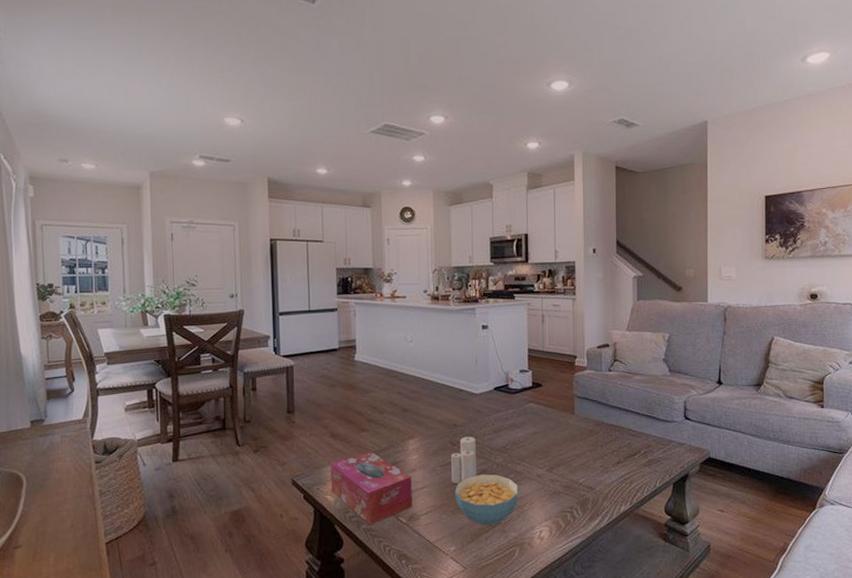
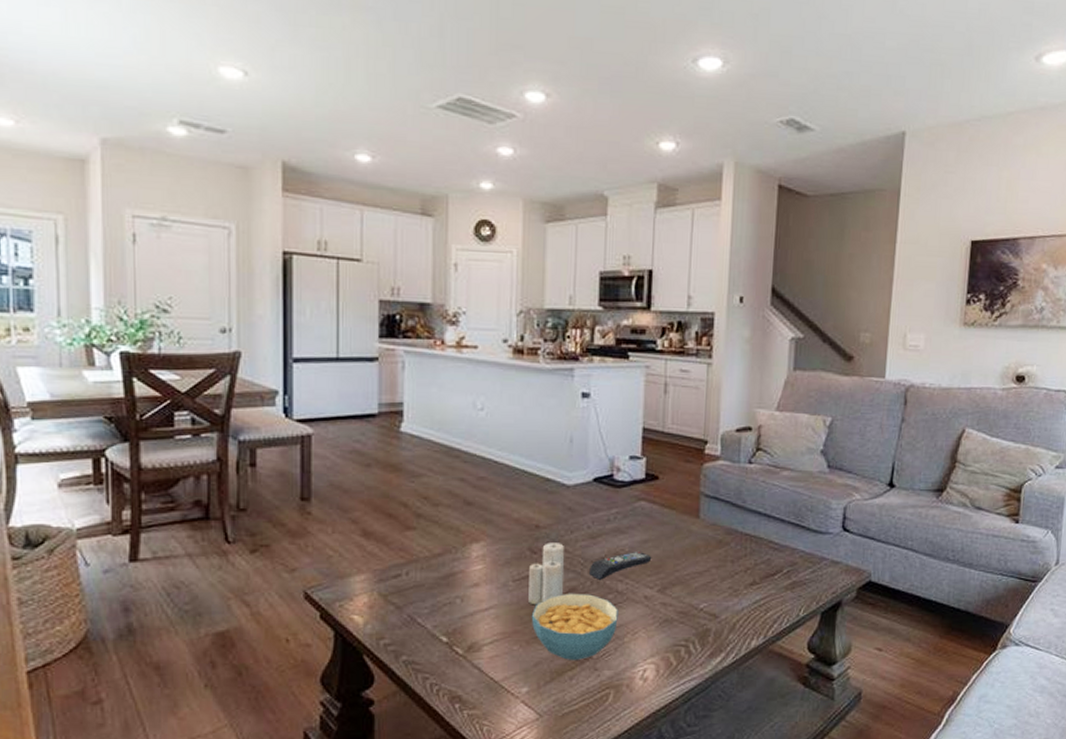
tissue box: present [331,452,412,525] -> none [360,558,473,656]
remote control: none [495,441,541,464] -> present [589,552,652,580]

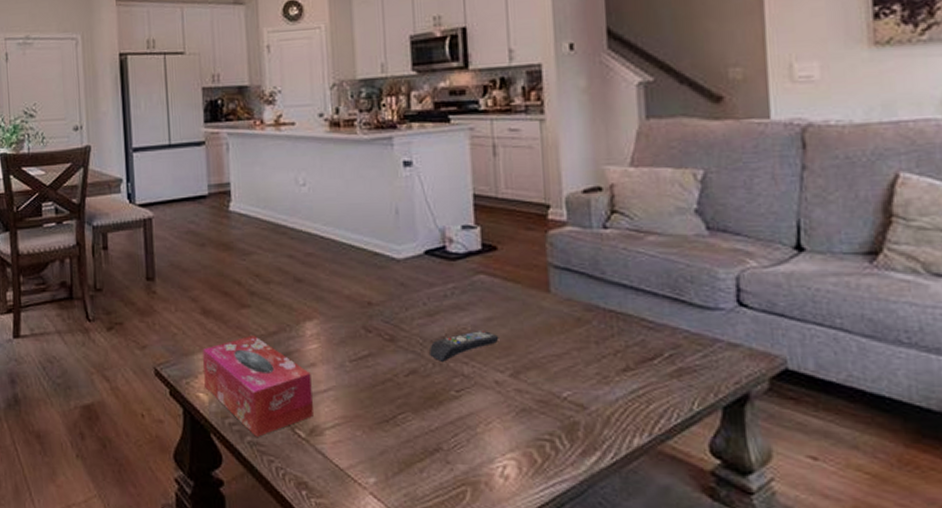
tissue box: none [360,558,473,656] -> present [203,336,313,437]
candle: present [528,540,565,605] -> none [365,318,404,388]
cereal bowl: present [531,593,618,660] -> none [372,375,468,451]

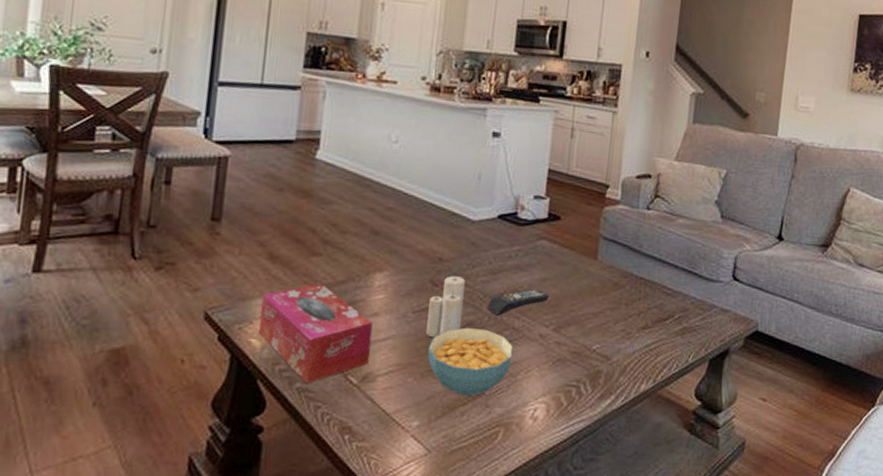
candle: none [365,318,404,388] -> present [426,273,466,338]
cereal bowl: none [372,375,468,451] -> present [427,327,514,396]

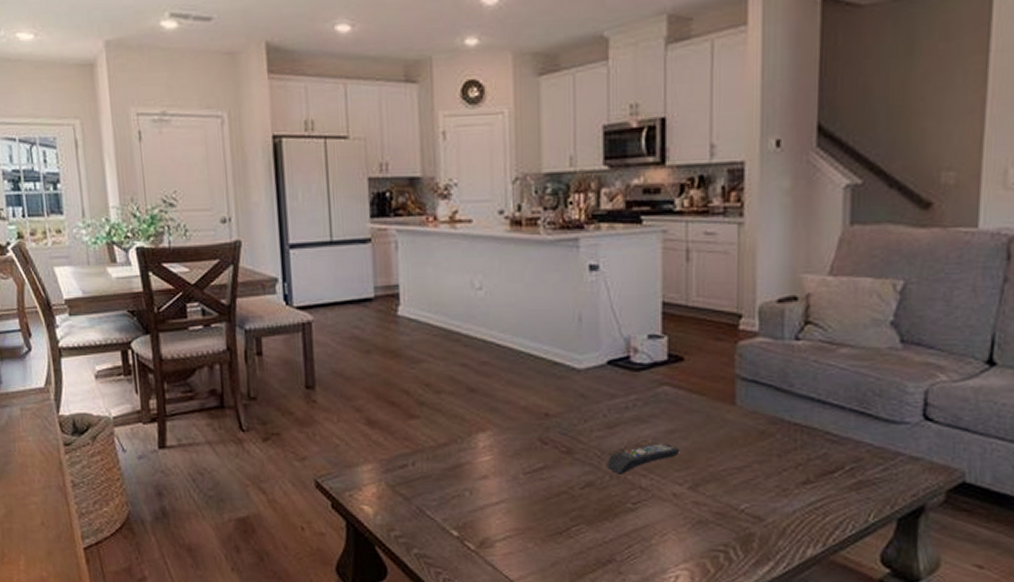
tissue box: present [259,283,373,383] -> none [367,447,484,549]
candle: present [426,273,466,338] -> none [541,429,580,501]
cereal bowl: present [427,327,514,396] -> none [545,488,643,562]

